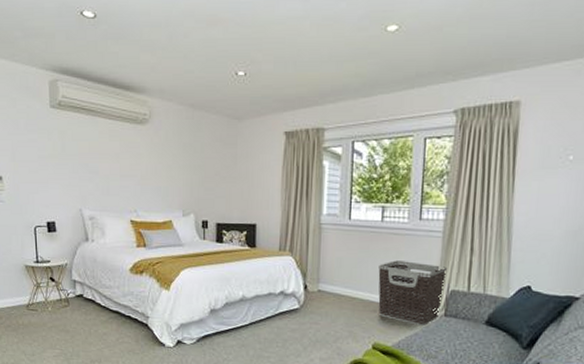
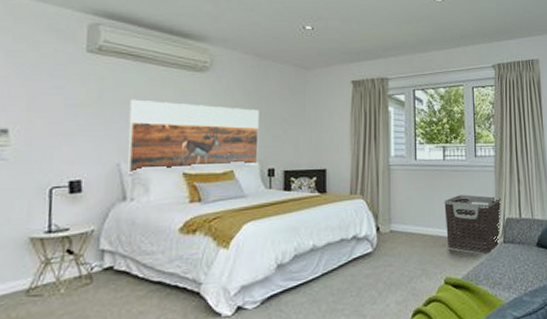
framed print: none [85,151,194,219] -> present [126,99,259,175]

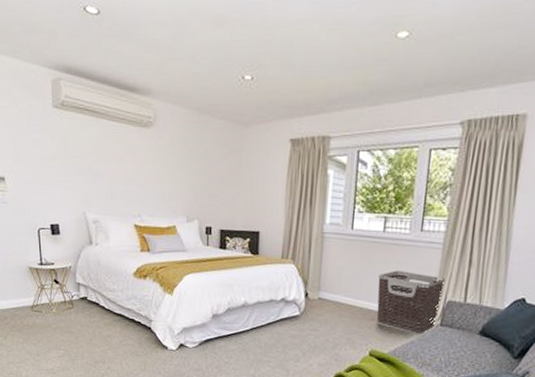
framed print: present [126,99,259,175] -> none [88,153,198,223]

